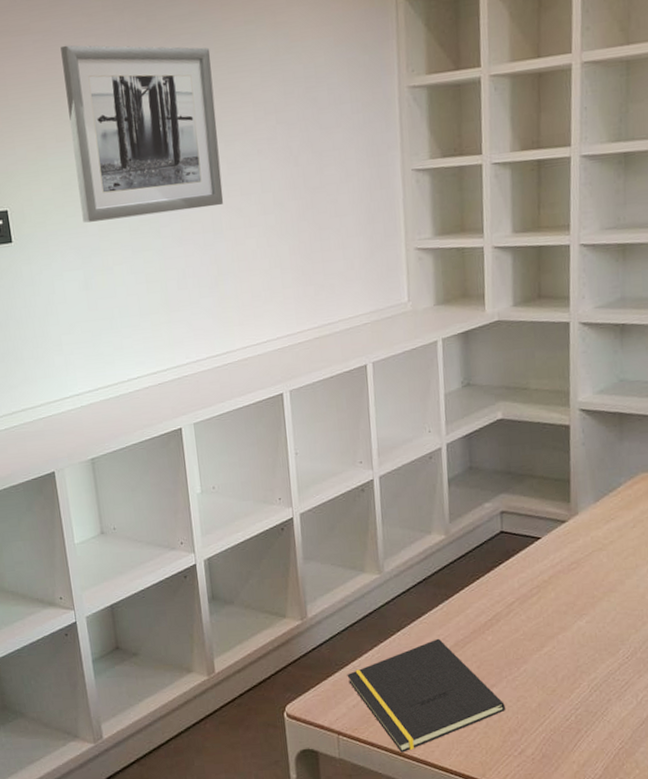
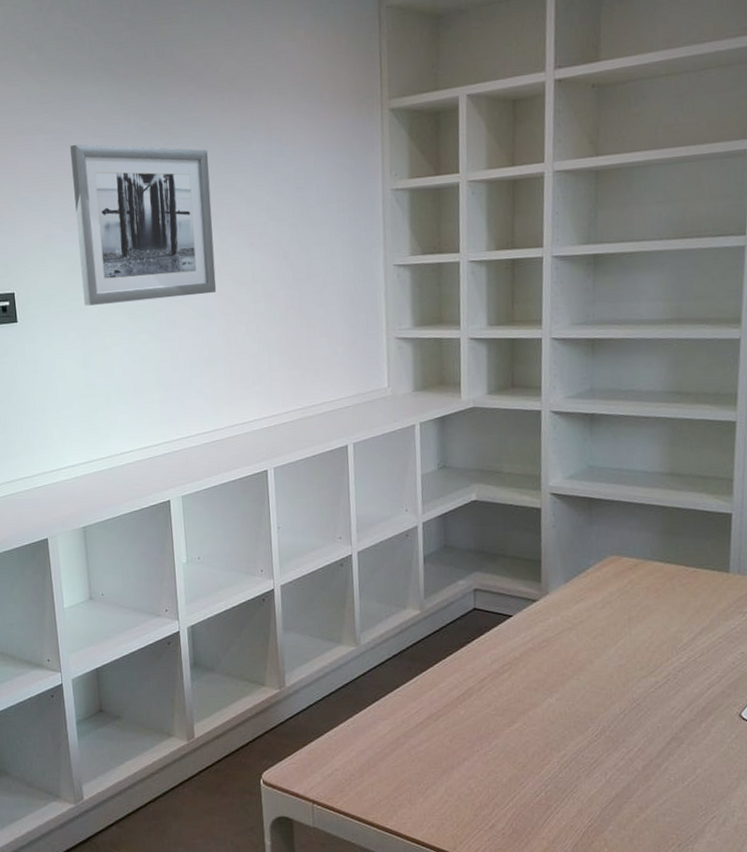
notepad: present [347,638,505,753] -> none [322,711,477,823]

